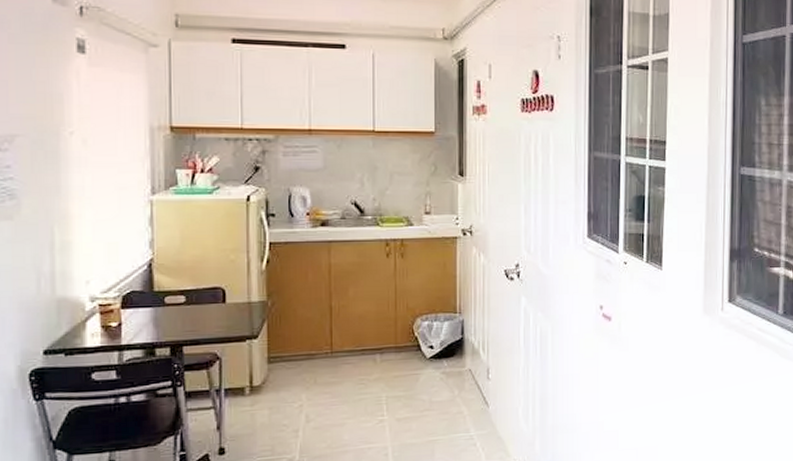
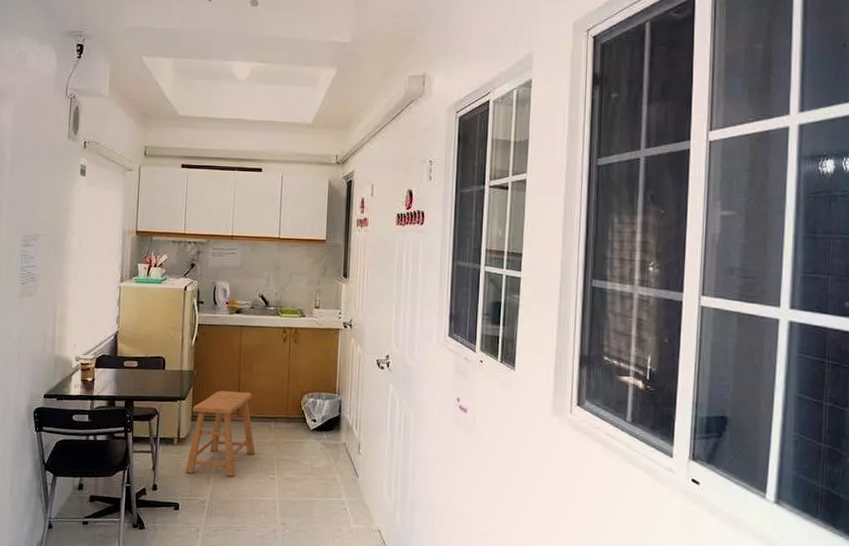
stool: none [264,321,357,428] -> present [185,390,255,477]

